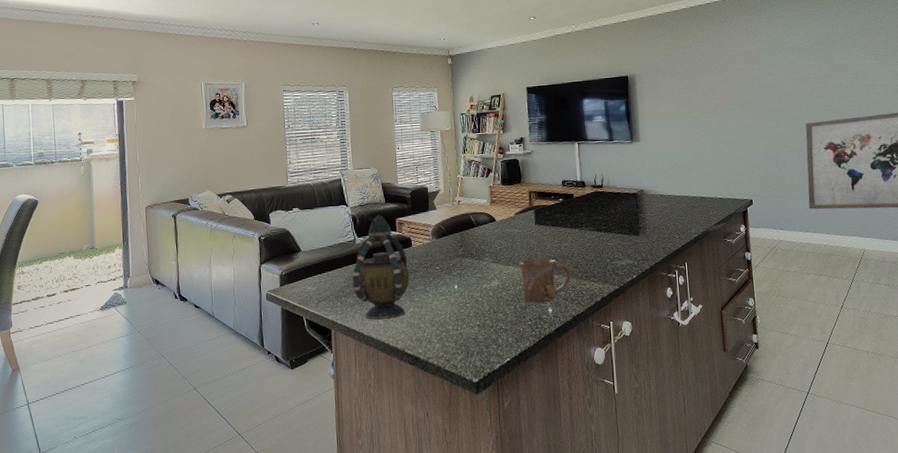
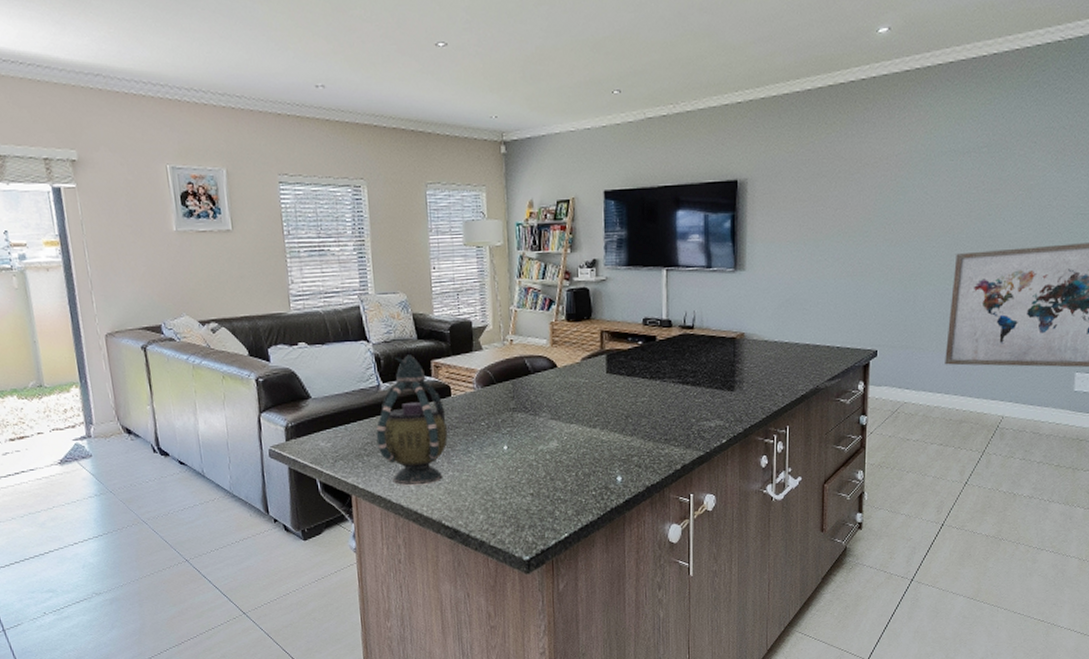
mug: present [519,259,571,304] -> none [584,416,647,470]

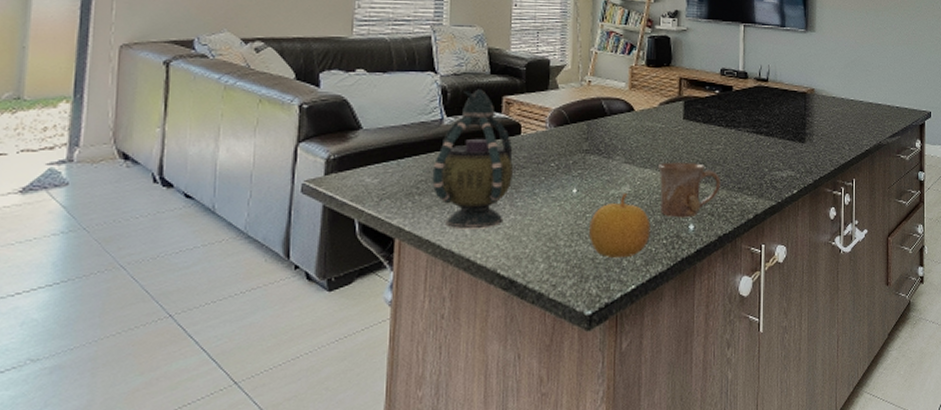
fruit: none [521,447,580,509] -> present [588,192,651,259]
mug: none [584,416,647,470] -> present [658,162,721,218]

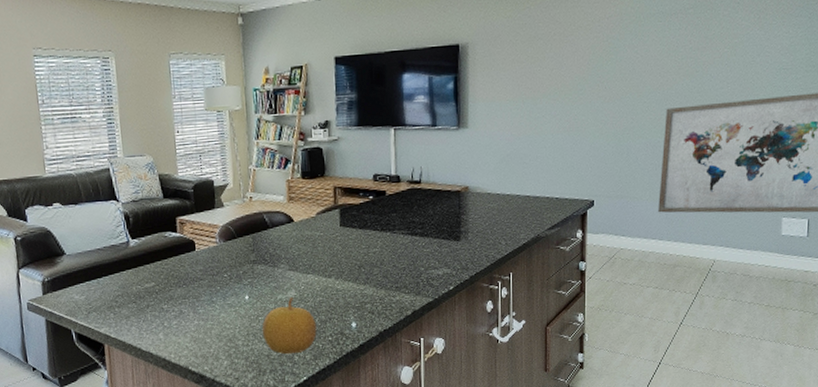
teapot: present [432,89,514,230] -> none [126,212,194,335]
mug: present [658,162,721,218] -> none [320,266,379,317]

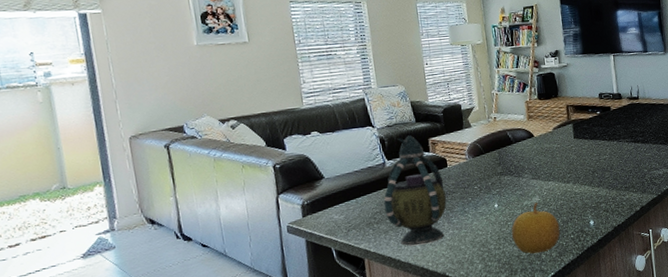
teapot: none [126,212,194,335] -> present [383,135,447,246]

